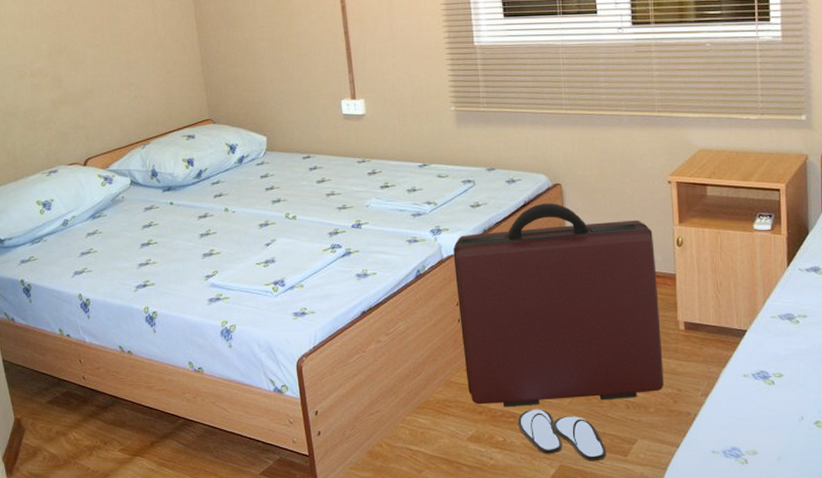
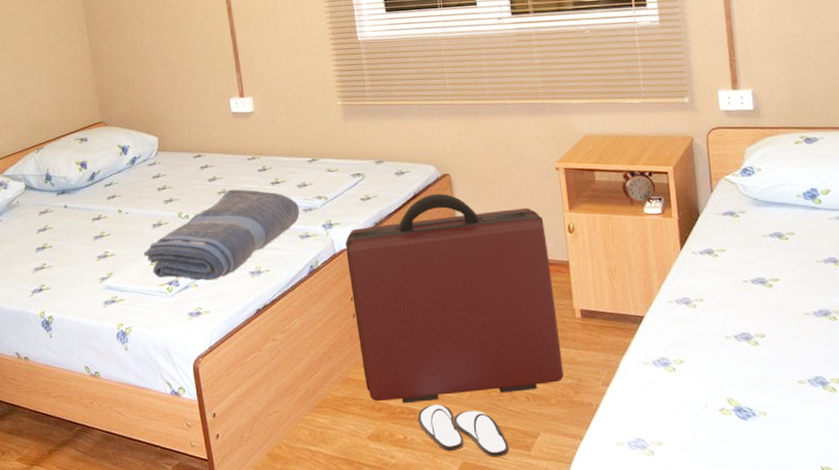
towel: none [249,192,408,282] -> present [143,189,300,281]
alarm clock: none [733,184,766,222] -> present [622,168,655,206]

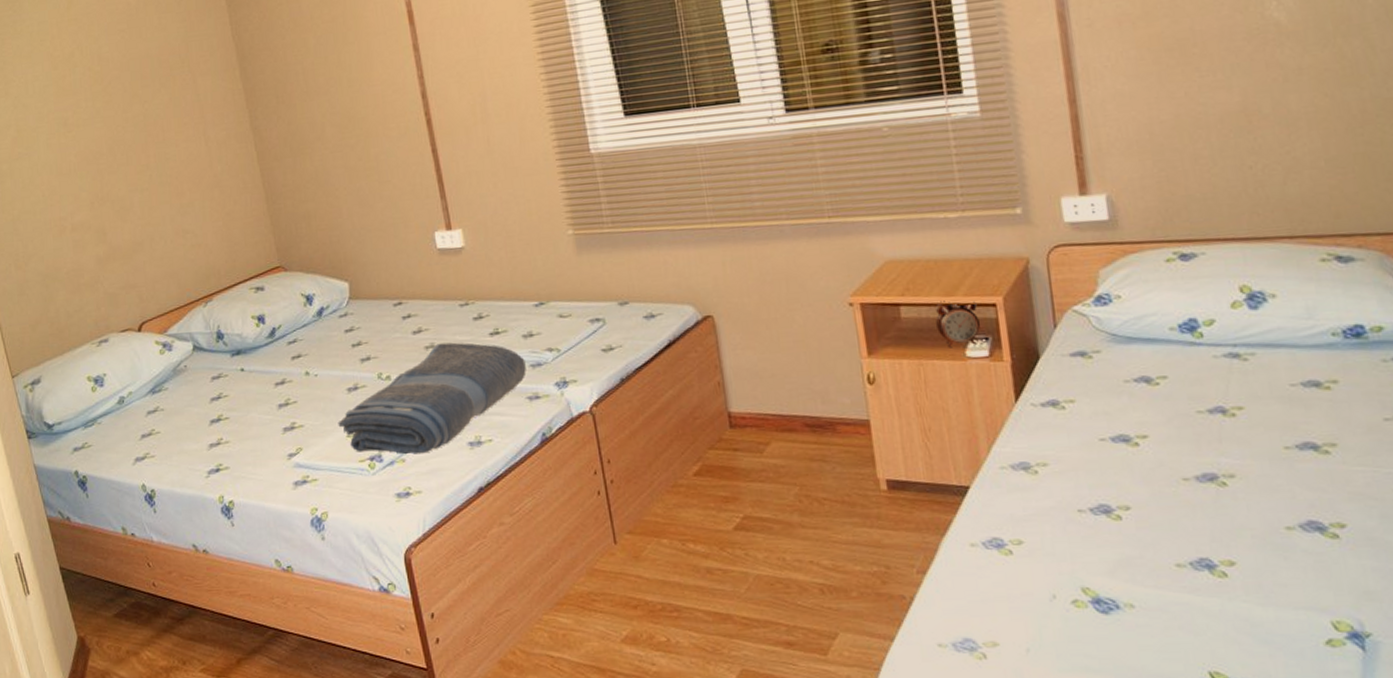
briefcase: present [346,193,564,404] -> none [585,340,867,599]
slippers: present [418,404,510,457] -> none [683,599,801,663]

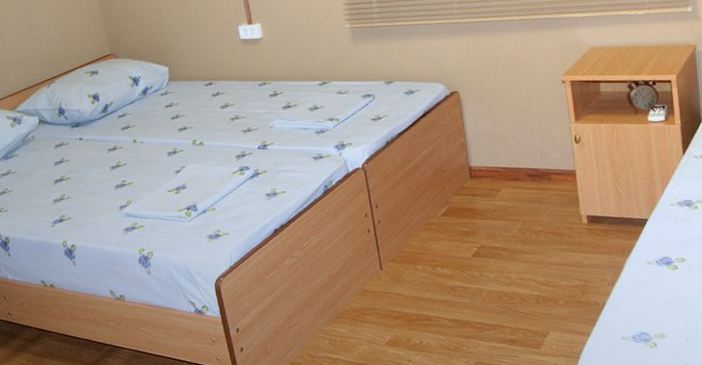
towel: present [338,342,527,455] -> none [160,114,312,205]

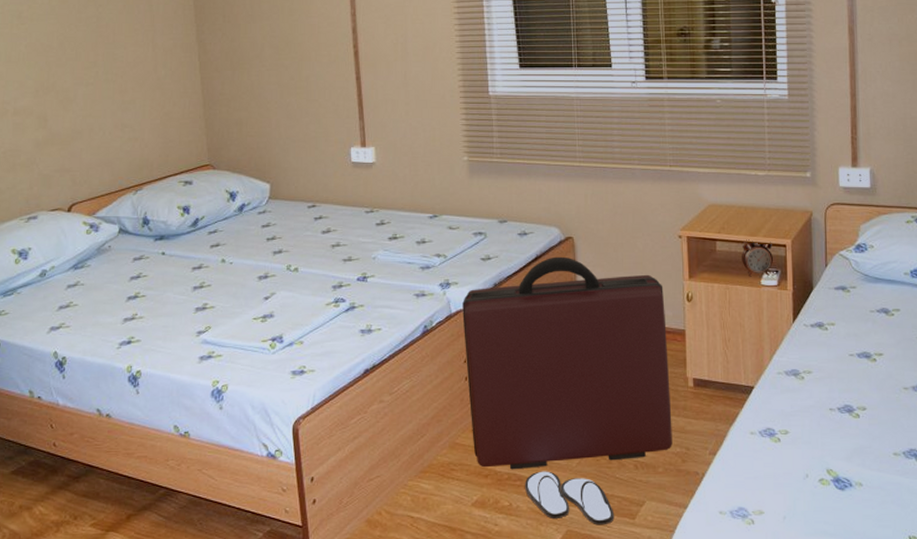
briefcase: none [358,110,571,311] -> present [462,256,672,470]
slippers: none [433,310,521,356] -> present [525,471,615,525]

